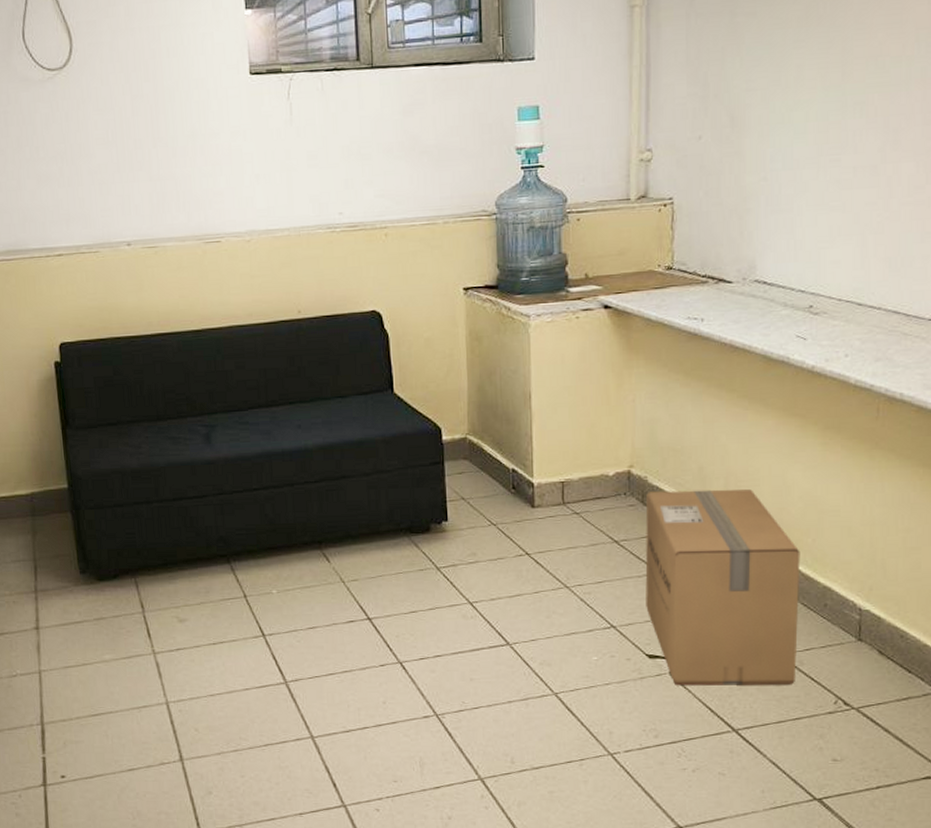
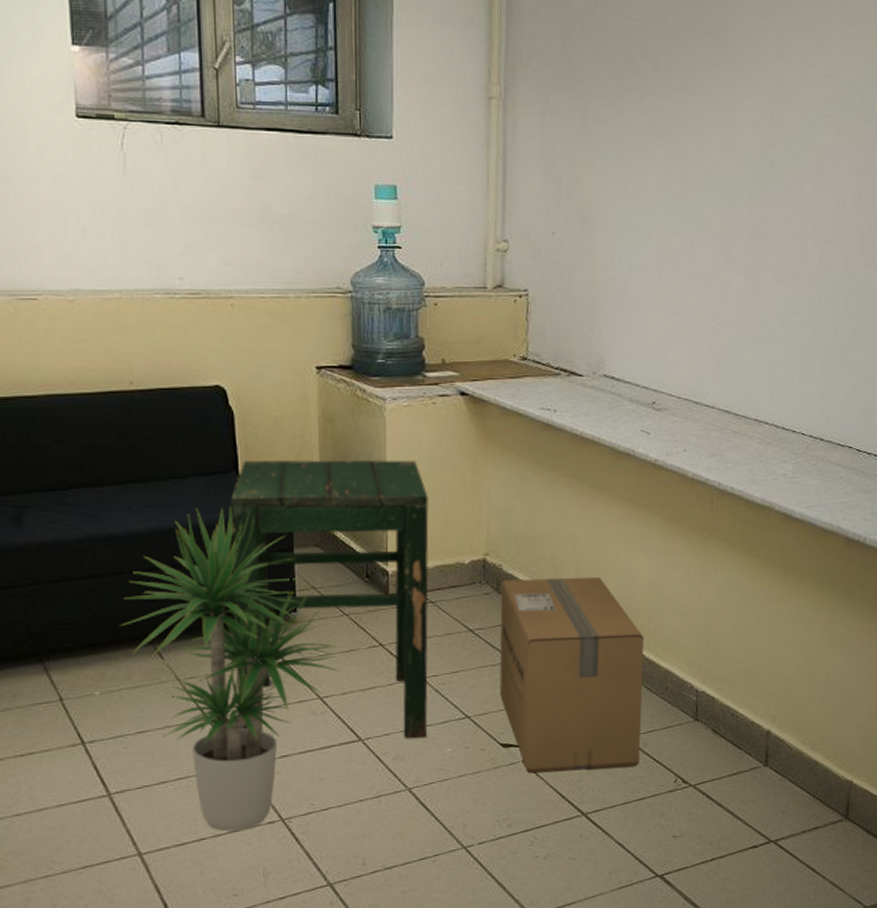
potted plant: none [294,422,490,722] -> present [122,506,341,832]
stool: none [387,374,574,645] -> present [231,459,430,738]

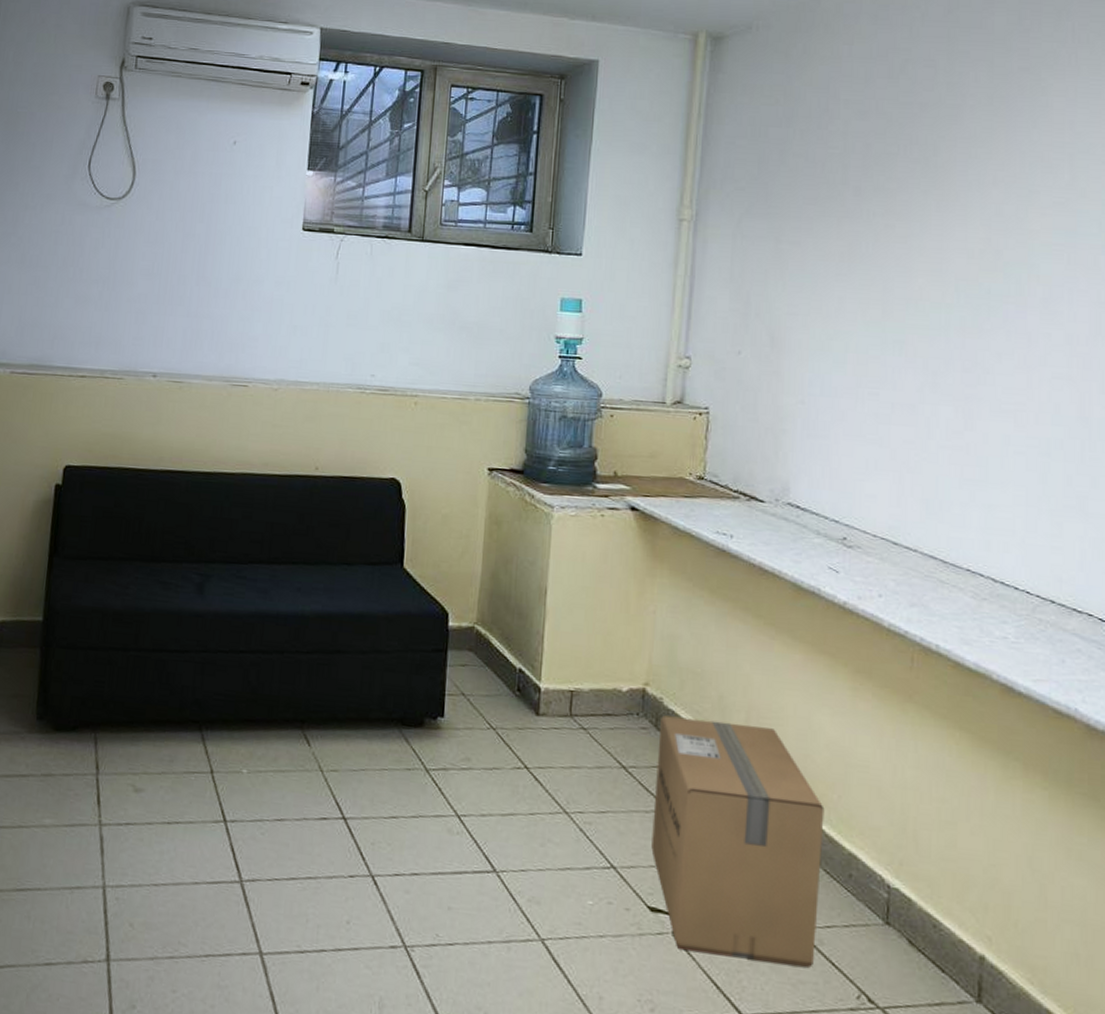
potted plant: present [122,506,341,832] -> none [276,596,482,950]
stool: present [231,459,430,738] -> none [375,553,590,882]

